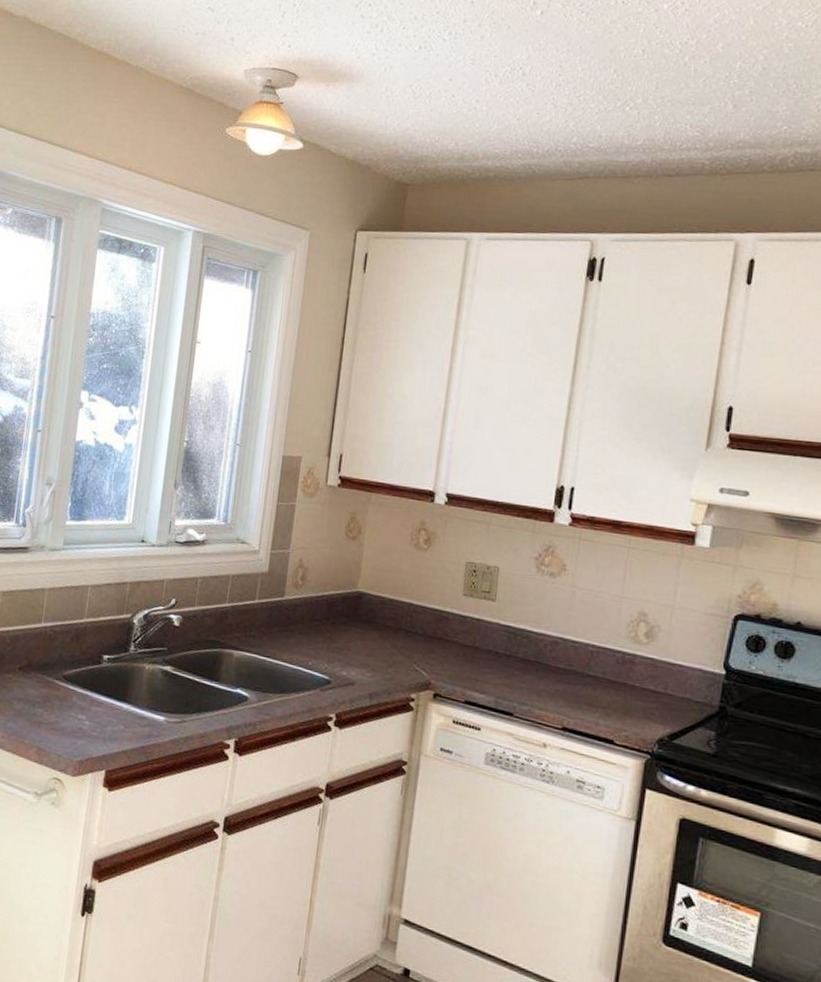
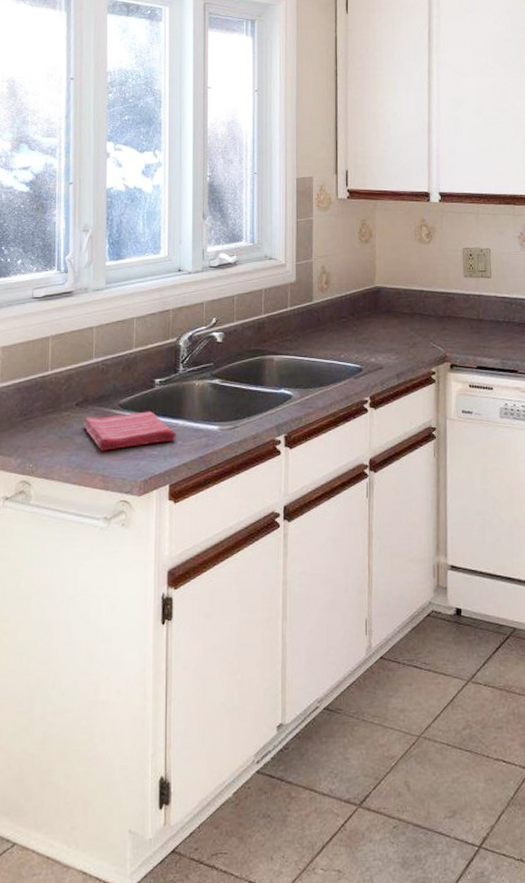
dish towel: none [24,683,119,725] -> present [83,411,176,451]

